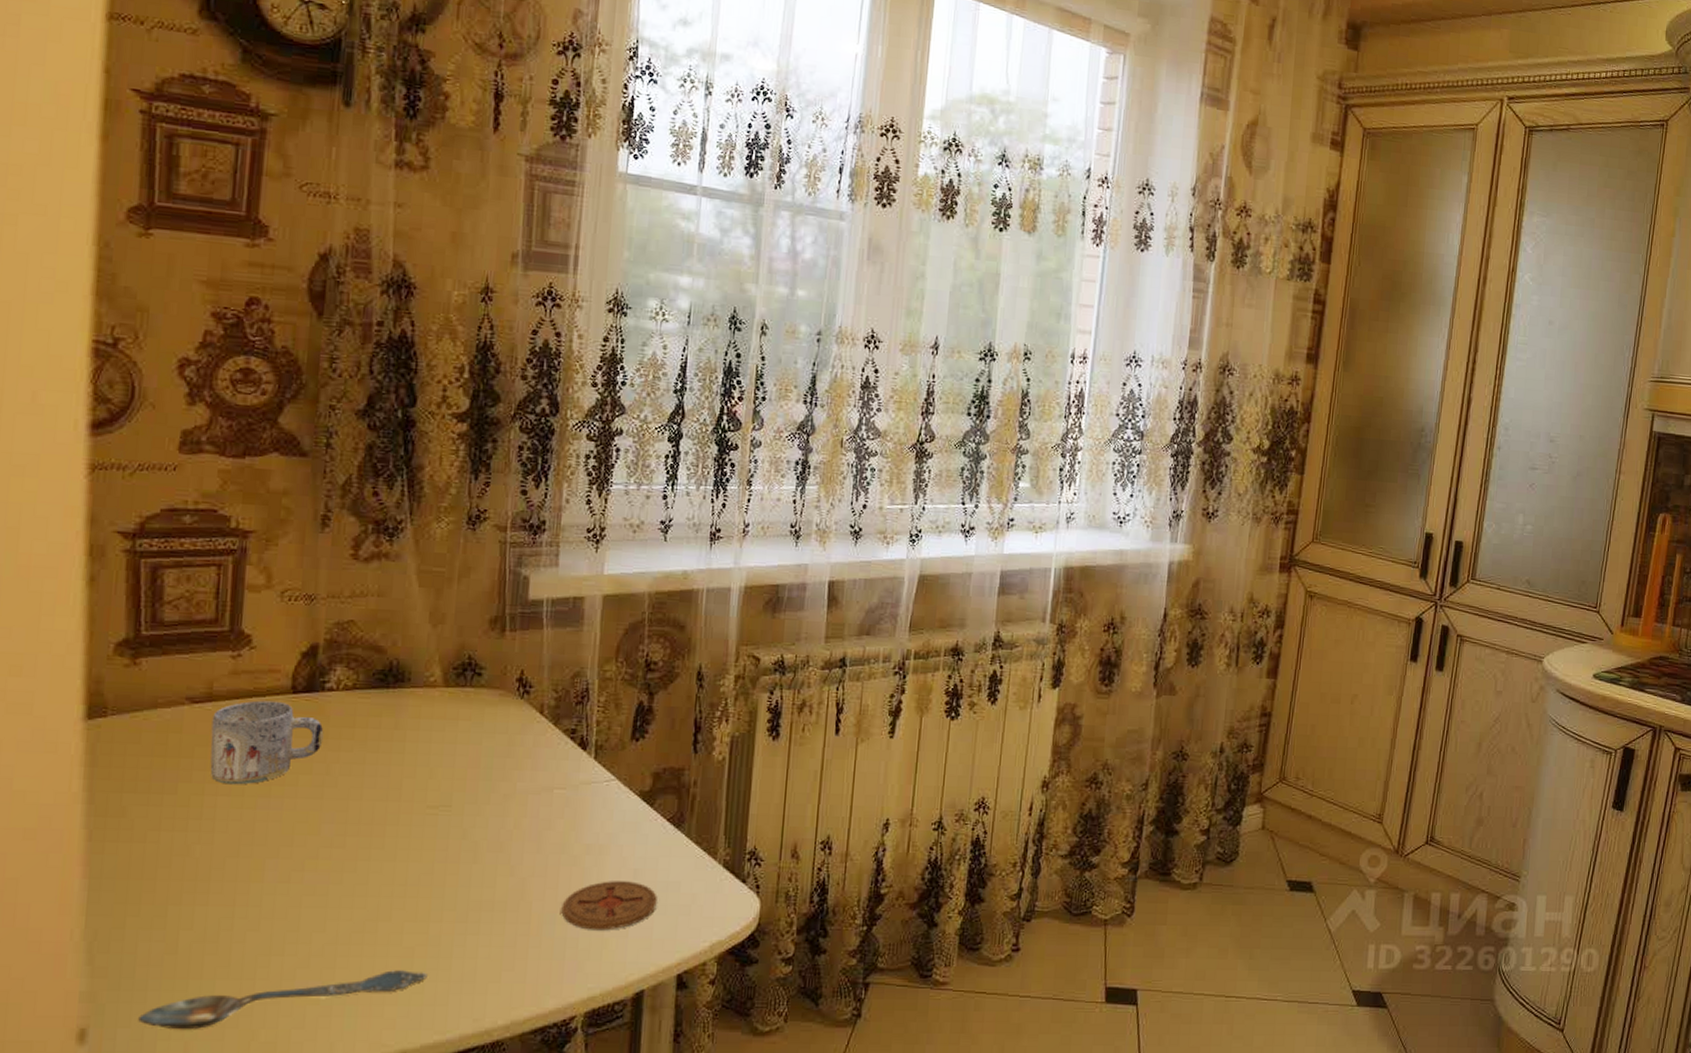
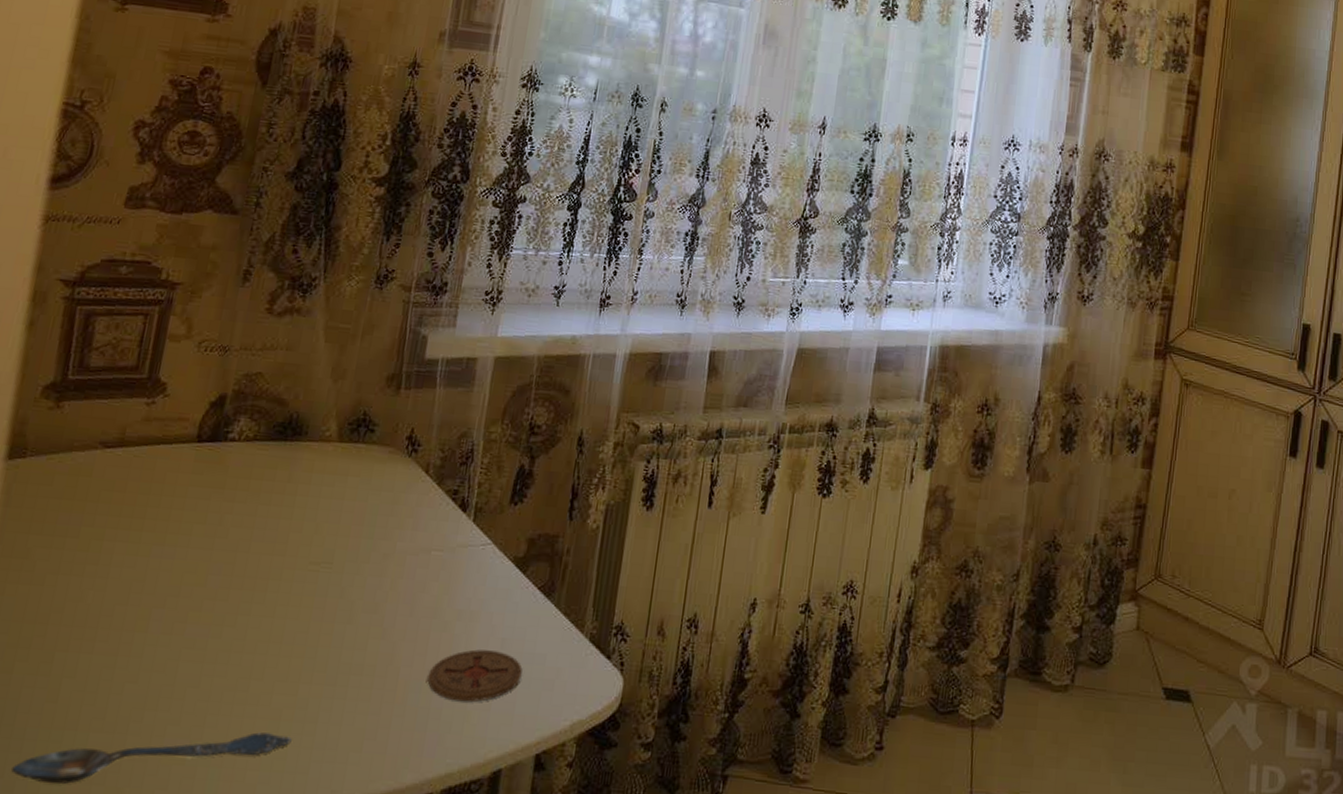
mug: present [210,700,324,785] -> none [112,447,222,532]

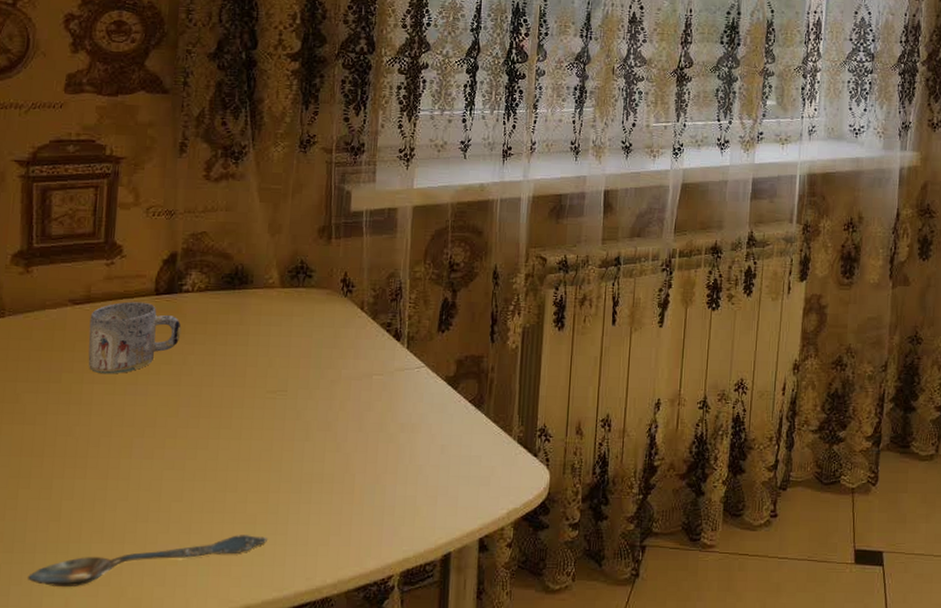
mug: none [112,447,222,532] -> present [88,301,182,374]
coaster: present [427,649,523,702] -> none [380,455,462,499]

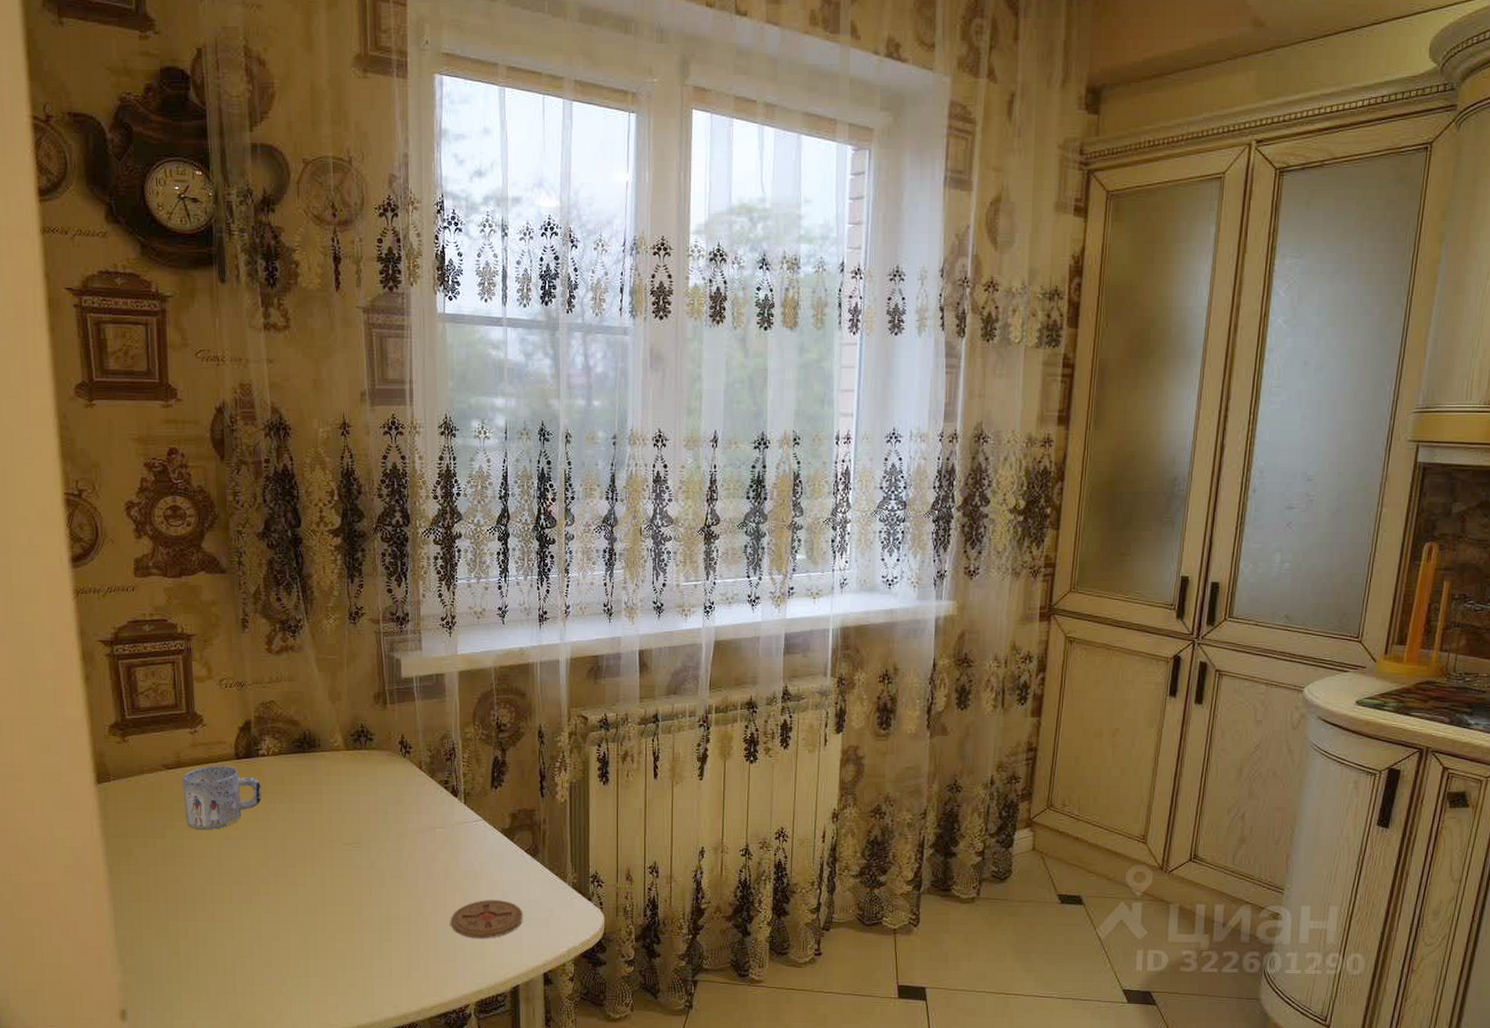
spoon: present [28,535,267,586] -> none [159,969,356,1011]
coaster: none [380,455,462,499] -> present [450,900,523,939]

